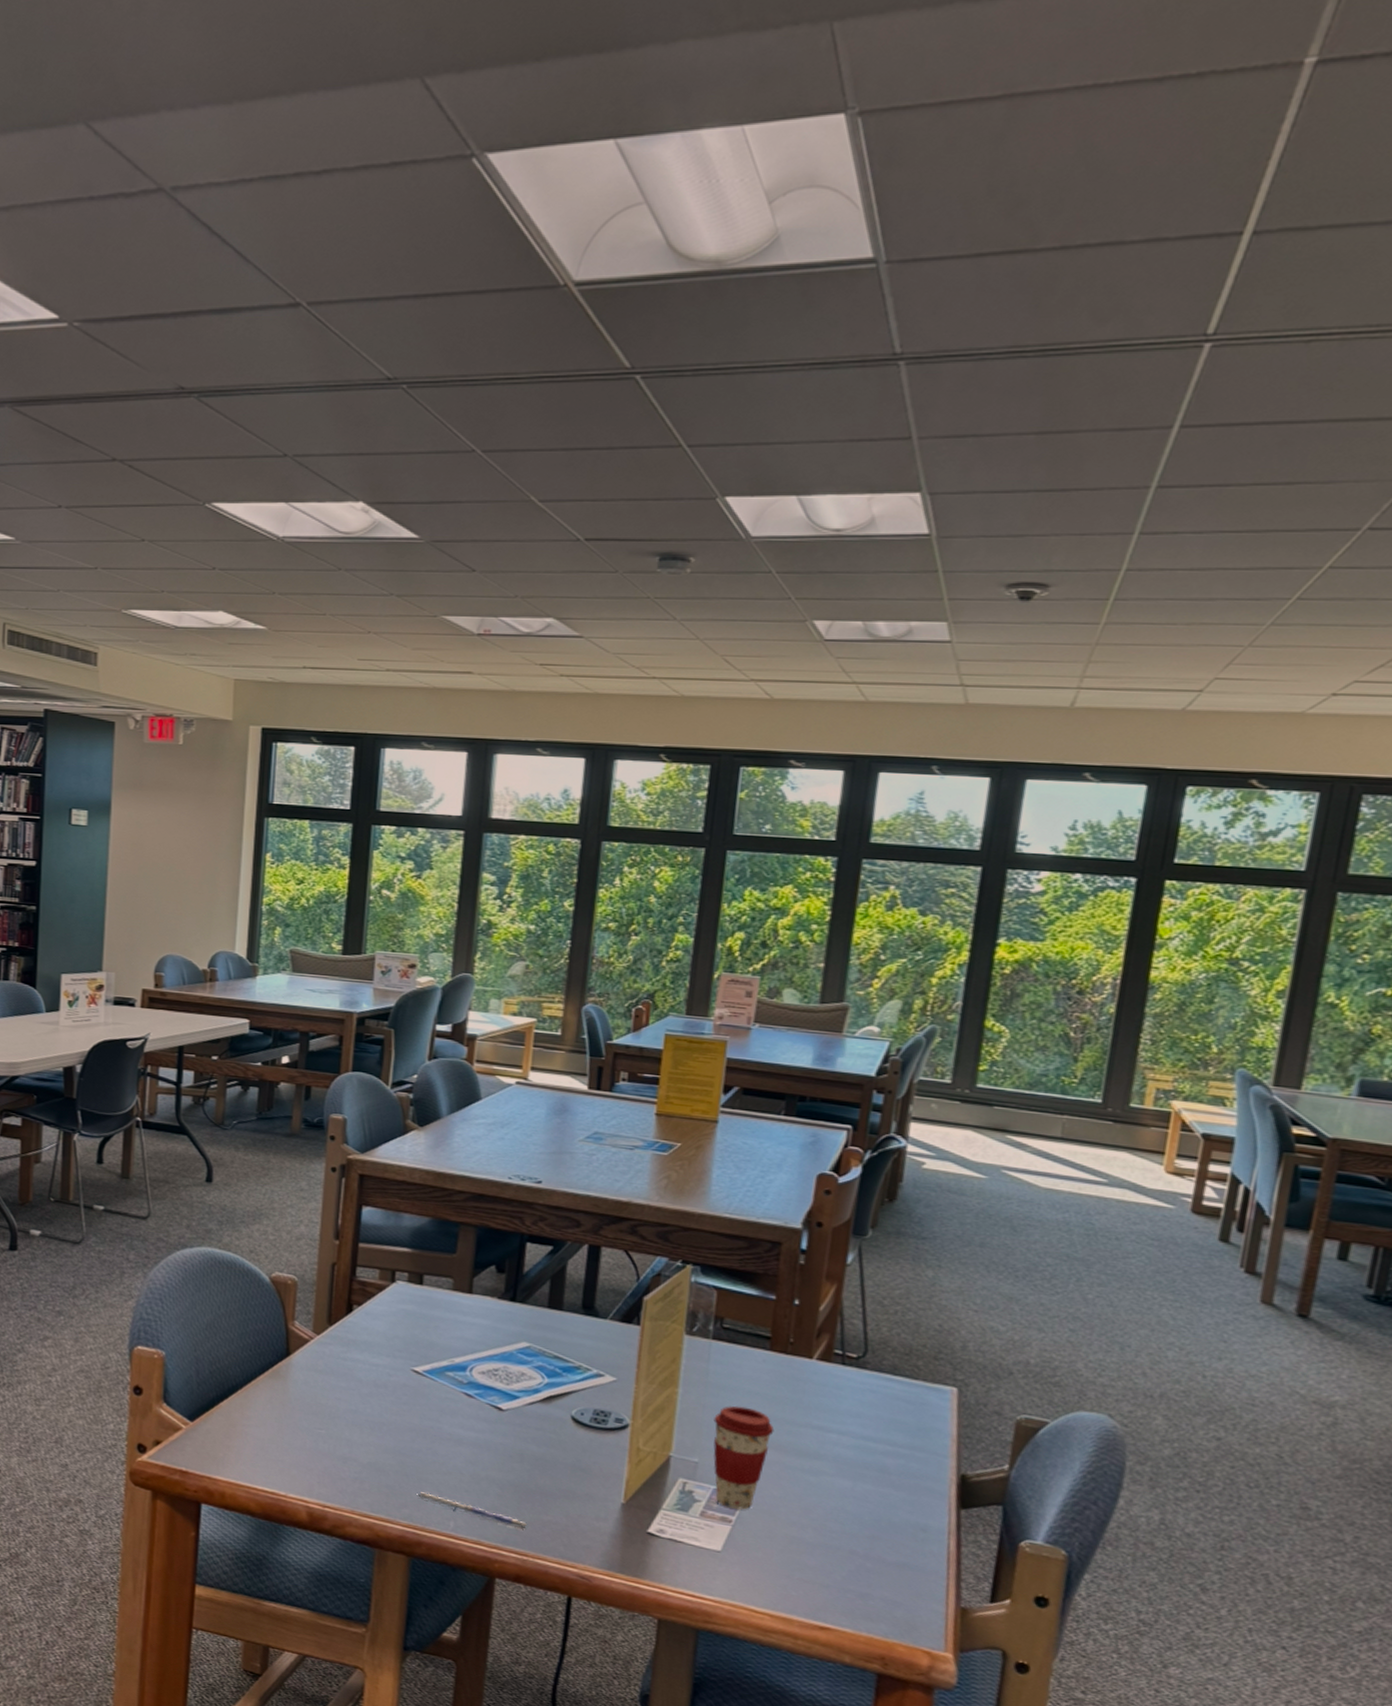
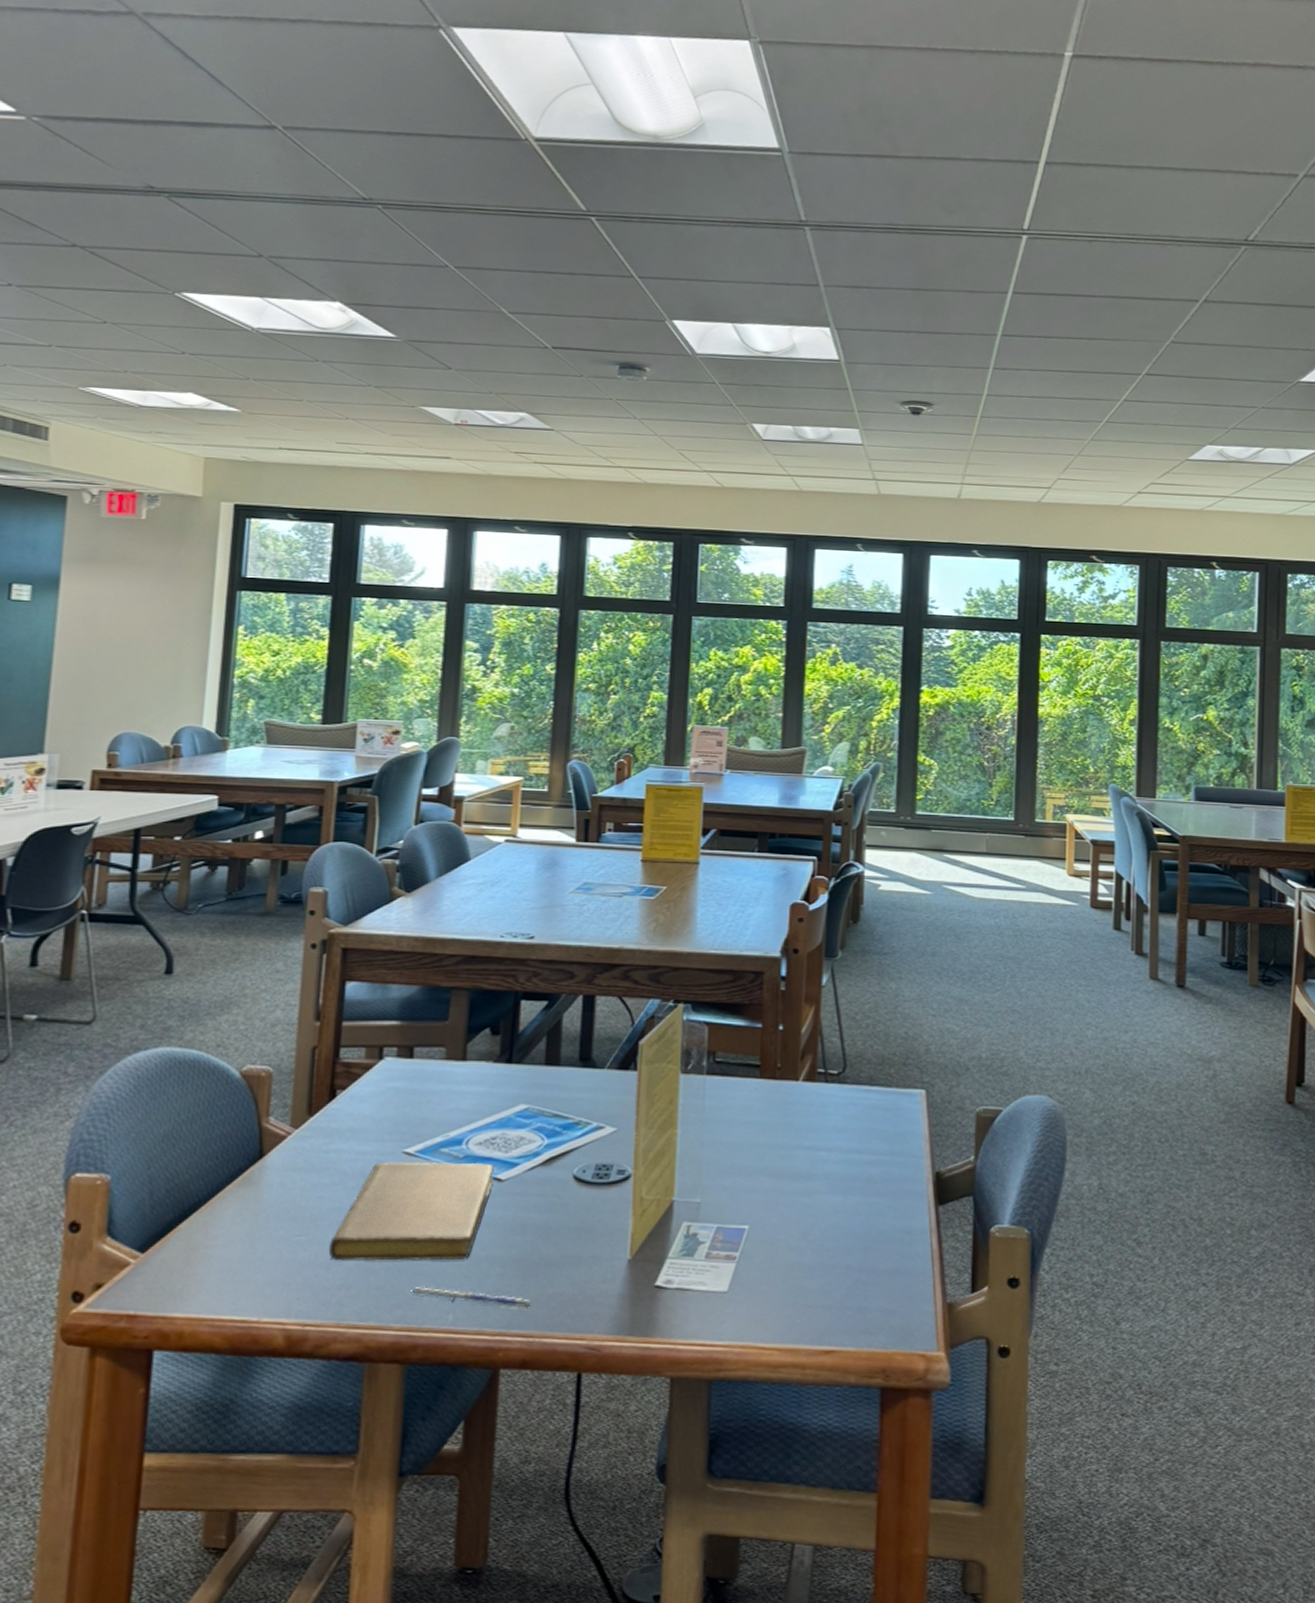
notebook: none [345,1376,496,1475] -> present [328,1162,494,1261]
coffee cup: present [713,1405,774,1510] -> none [713,1138,769,1244]

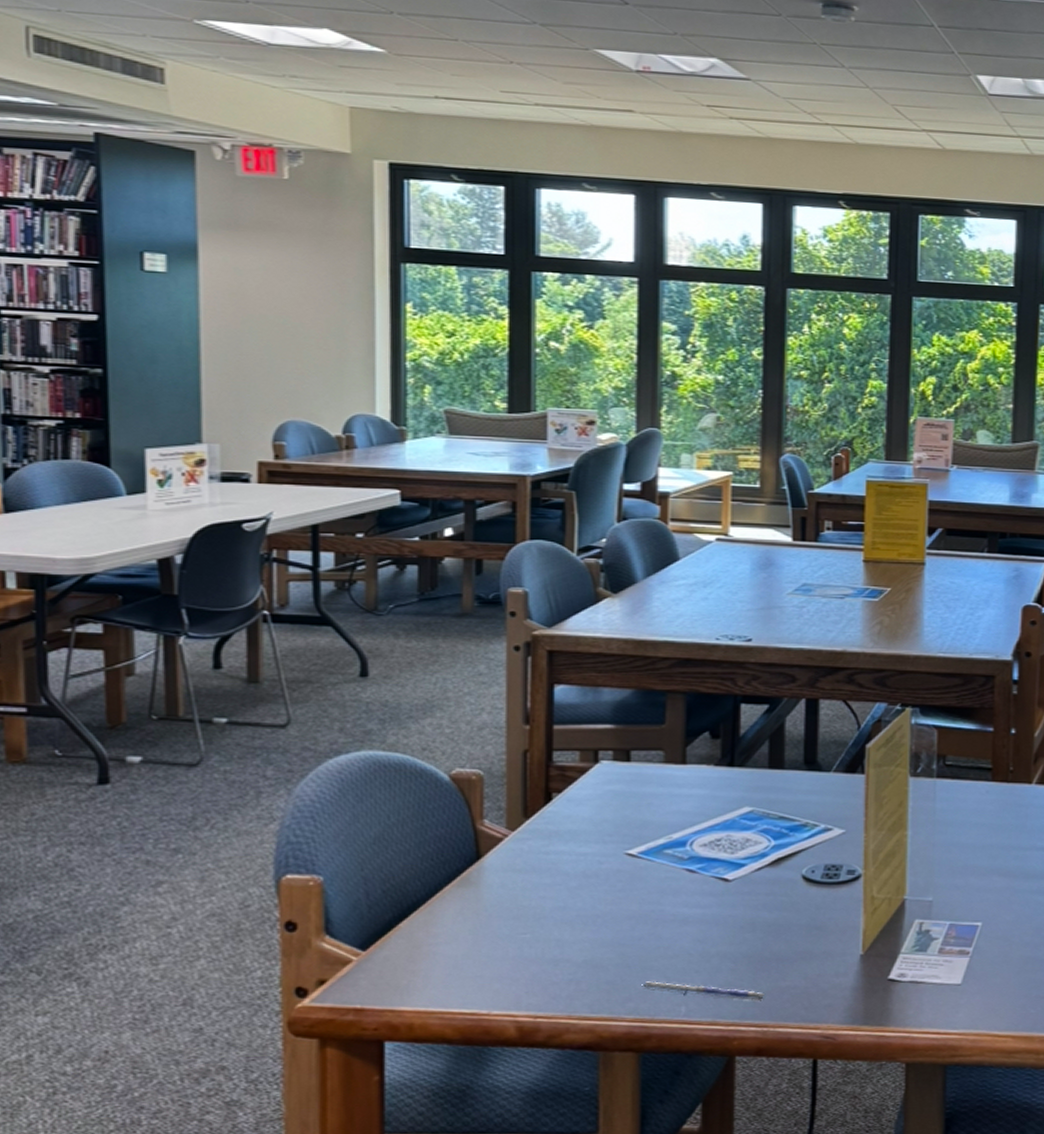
notebook: present [328,1162,494,1261] -> none [555,863,720,958]

